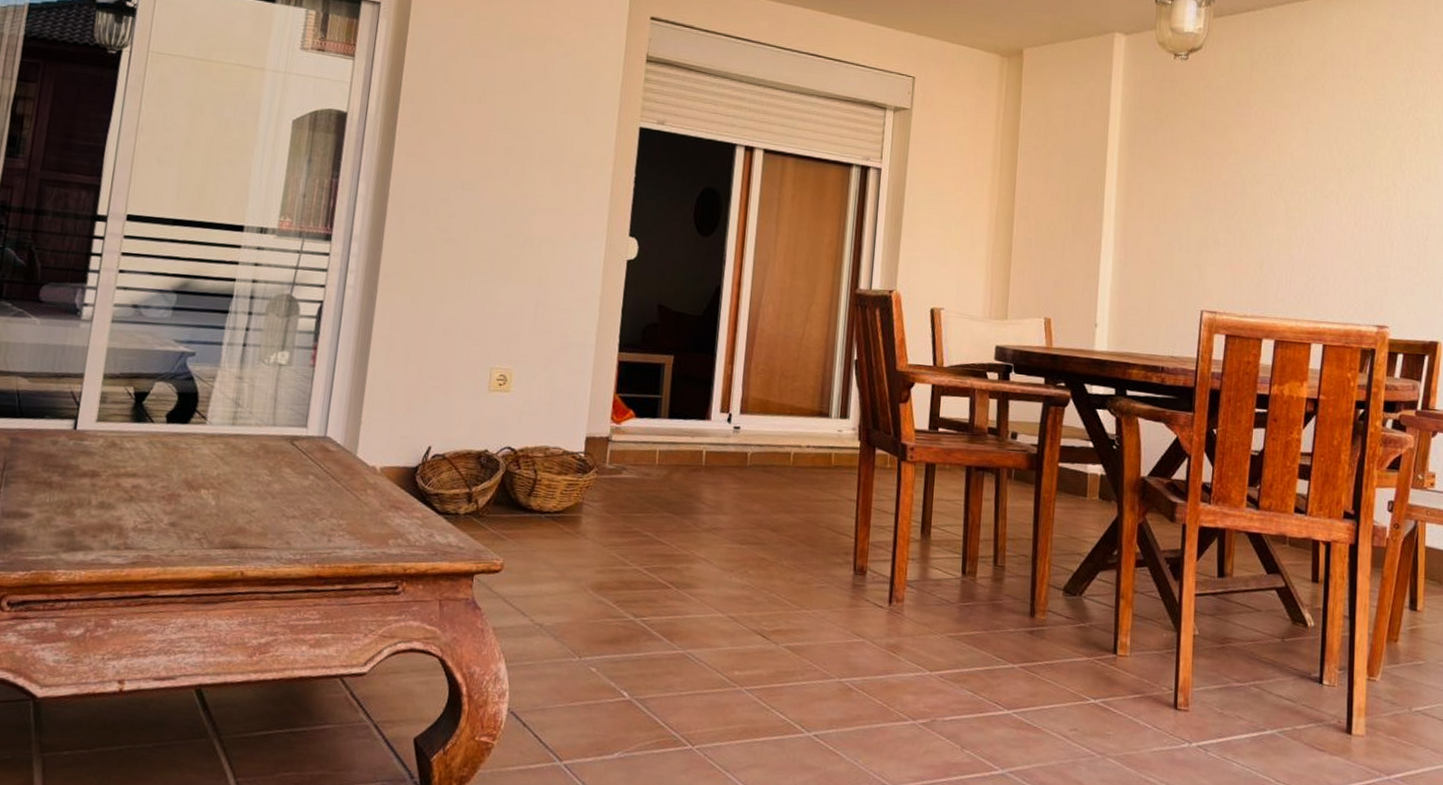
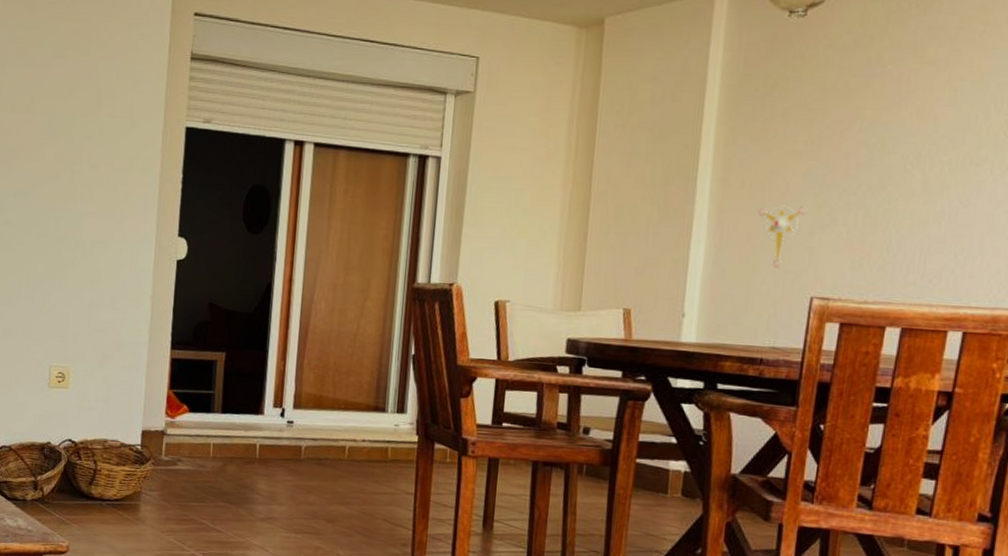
wall ornament: none [1155,226,1195,283] -> present [757,205,807,268]

